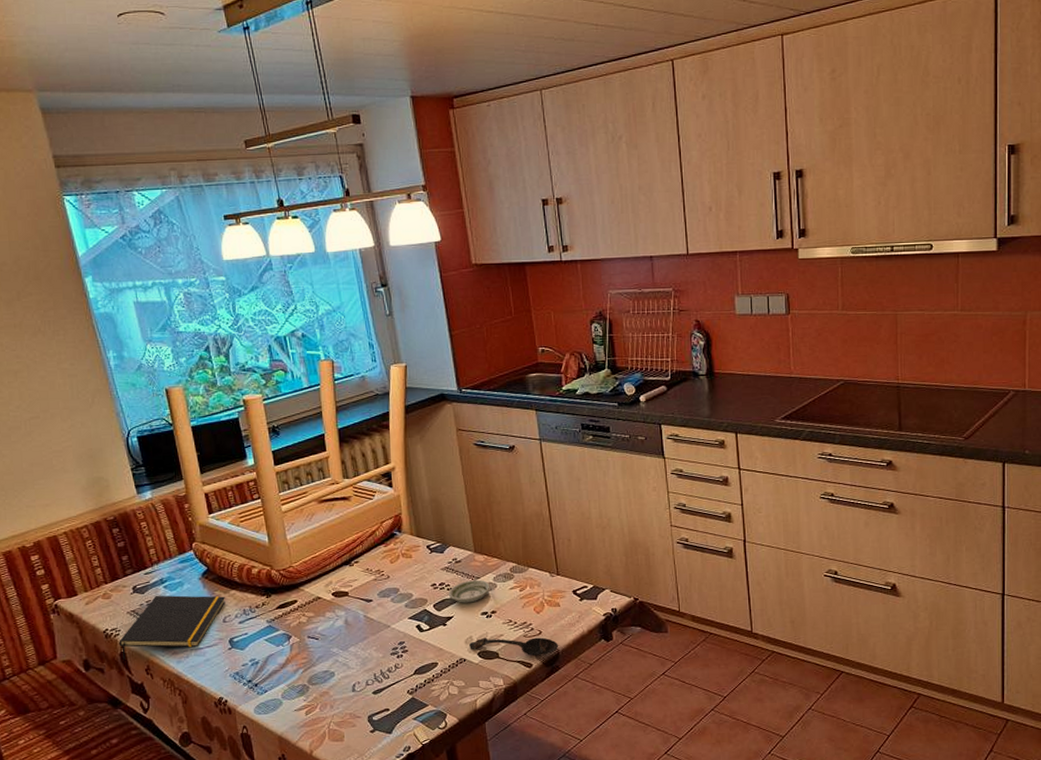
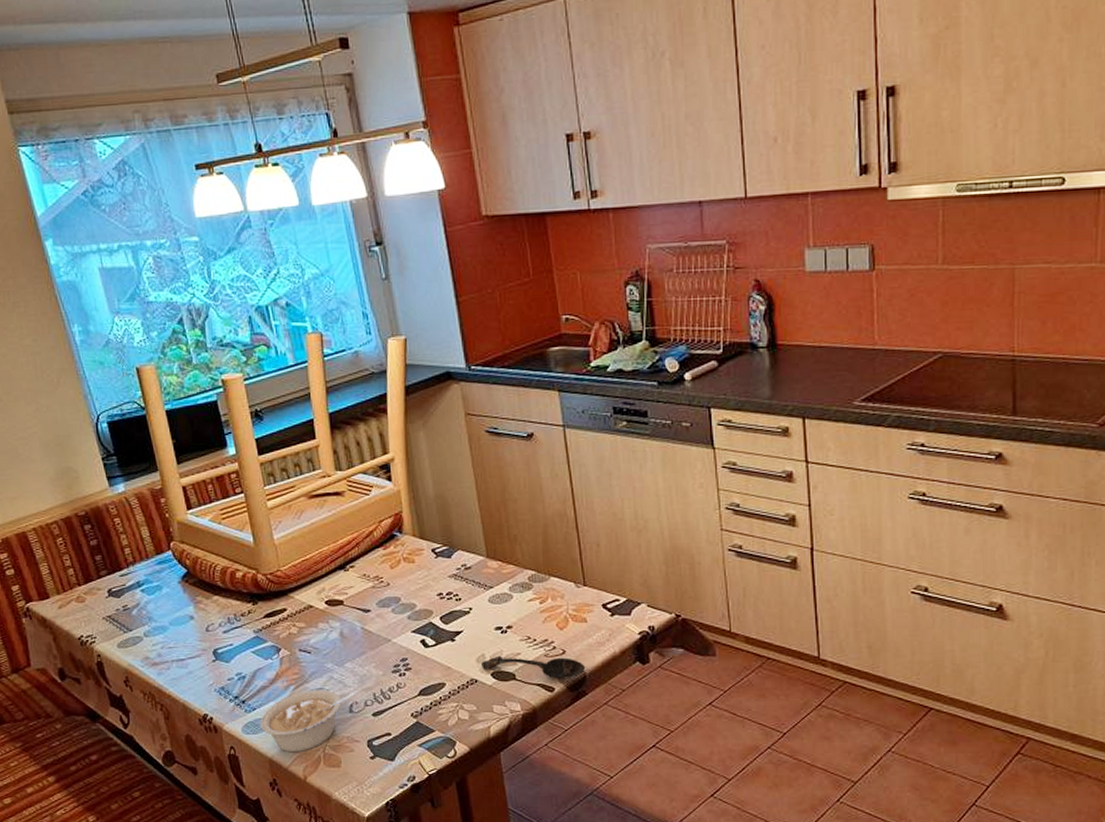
notepad: present [119,595,225,660] -> none [95,599,208,670]
legume: none [271,671,359,730] -> present [260,689,356,753]
saucer: present [448,580,490,603] -> none [456,589,506,616]

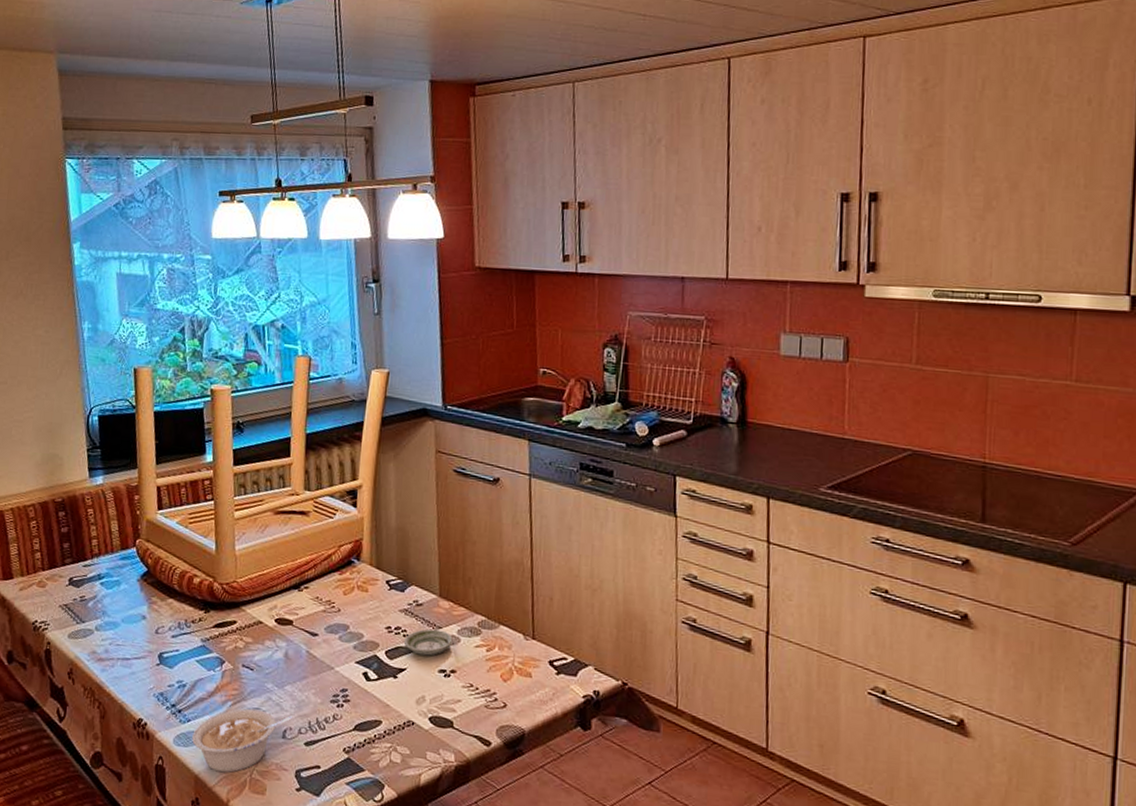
saucer: none [456,589,506,616] -> present [403,628,453,656]
spoon: present [480,655,586,678] -> none [419,699,526,734]

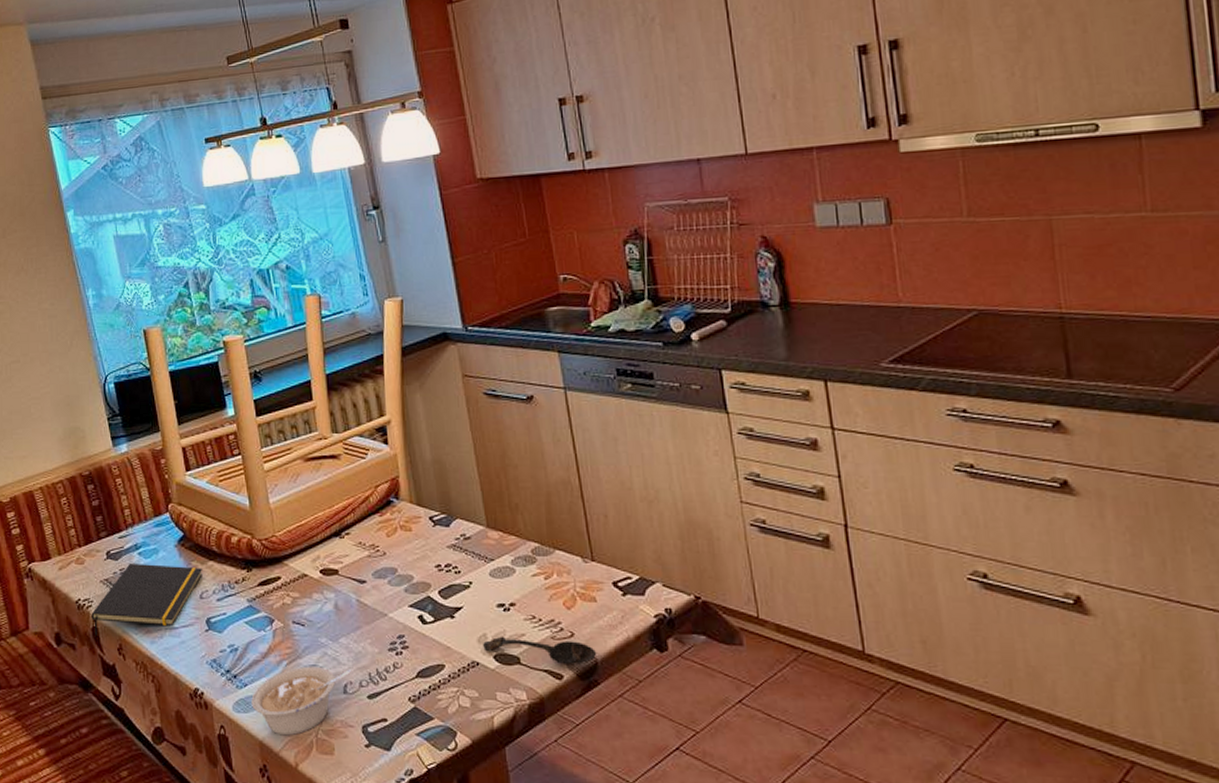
notepad: none [46,591,161,658] -> present [91,562,202,636]
saucer: present [403,628,453,656] -> none [456,562,508,591]
spoon: none [419,699,526,734] -> present [482,636,597,664]

